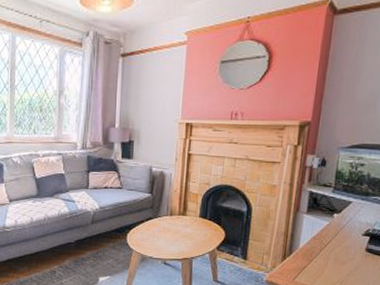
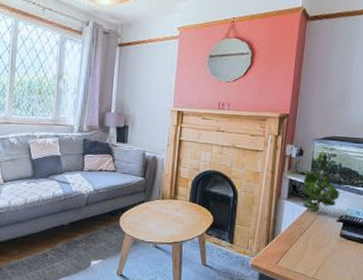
banana bunch: none [324,160,368,227] -> present [302,151,340,213]

